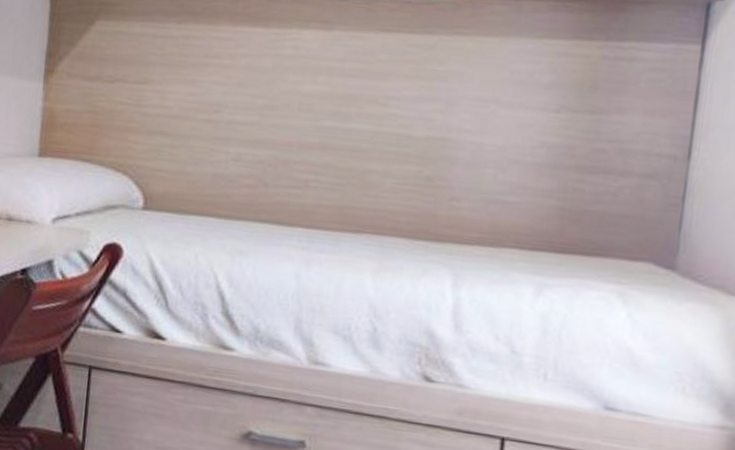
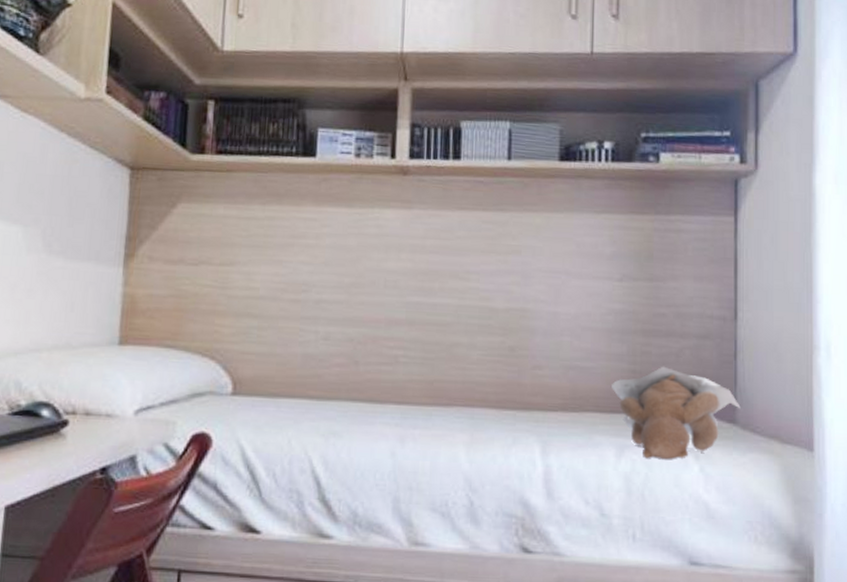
stuffed animal: none [534,205,683,303] -> present [610,366,741,460]

